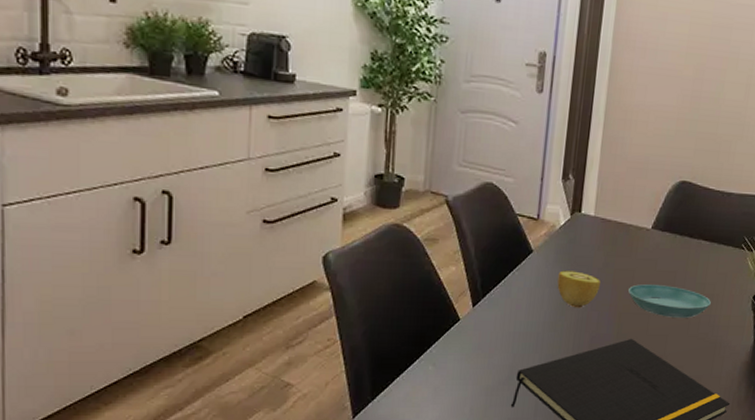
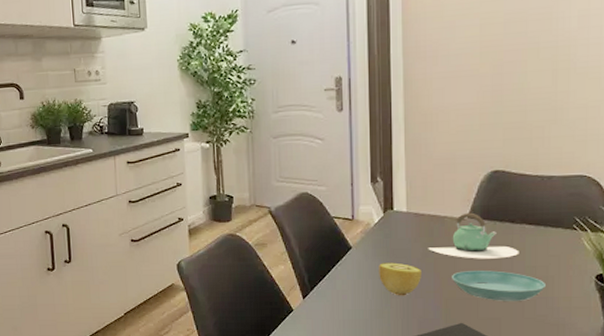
teapot: none [610,222,693,273] -> present [428,212,519,259]

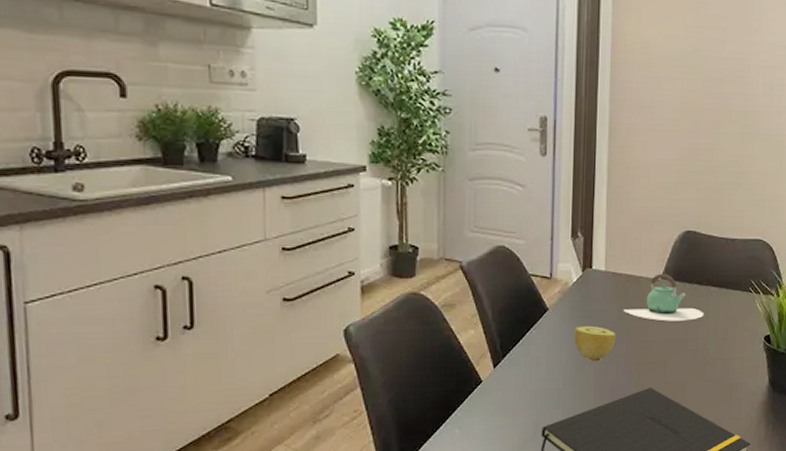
saucer: present [452,270,545,301] -> none [644,333,724,364]

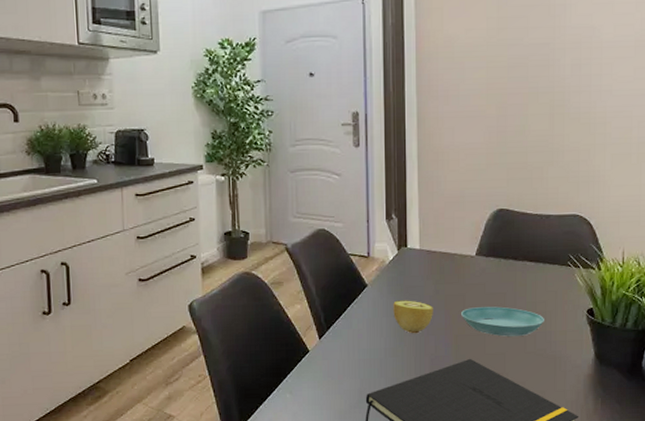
teapot: present [623,273,704,321] -> none [439,250,522,296]
saucer: none [644,333,724,364] -> present [461,306,544,337]

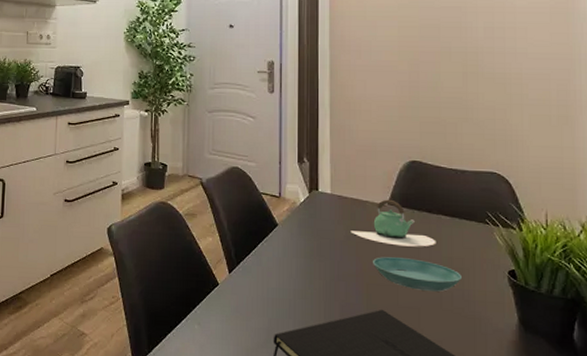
fruit: present [393,300,433,334] -> none [303,242,344,278]
teapot: none [439,250,522,296] -> present [350,199,436,247]

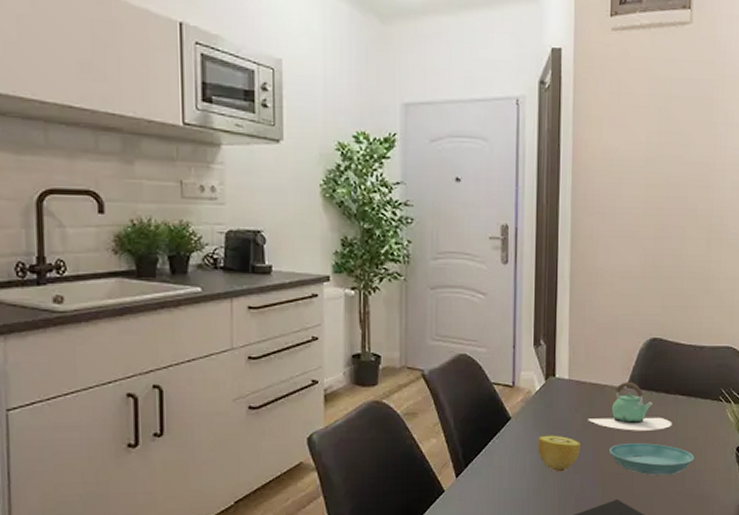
fruit: none [303,242,344,278] -> present [538,435,580,472]

